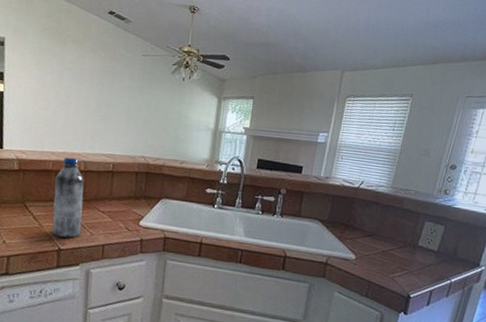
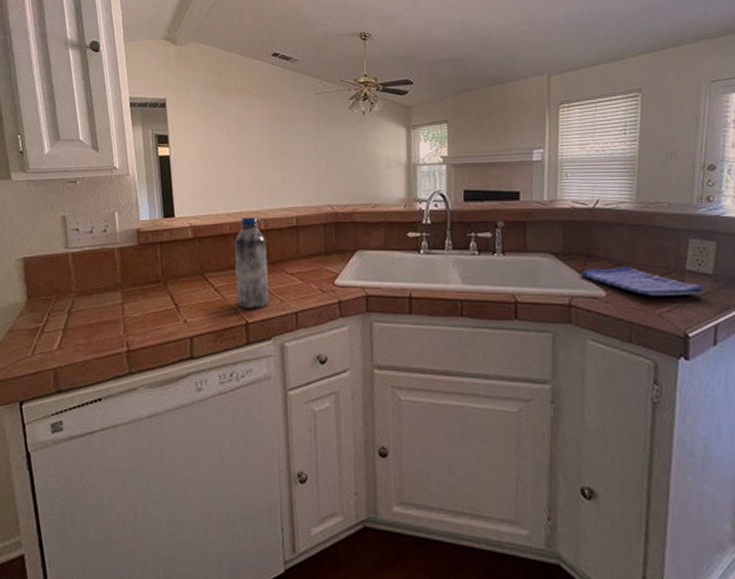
dish towel: none [340,236,430,266] -> present [581,266,706,297]

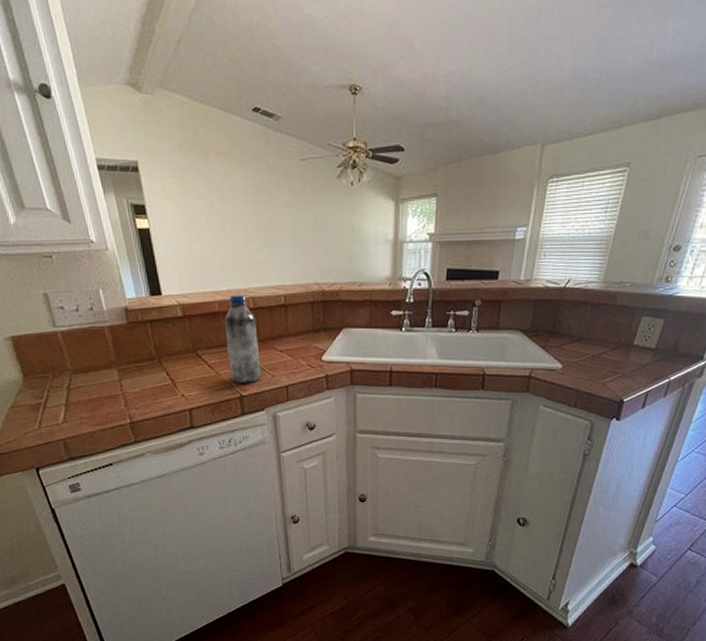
dish towel: present [581,266,706,297] -> none [544,342,646,369]

